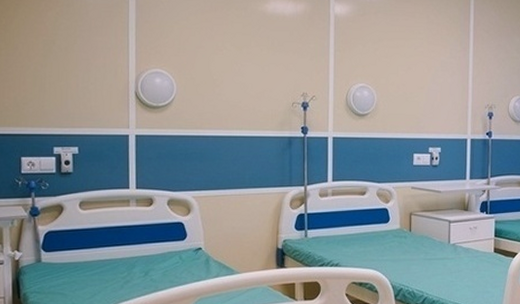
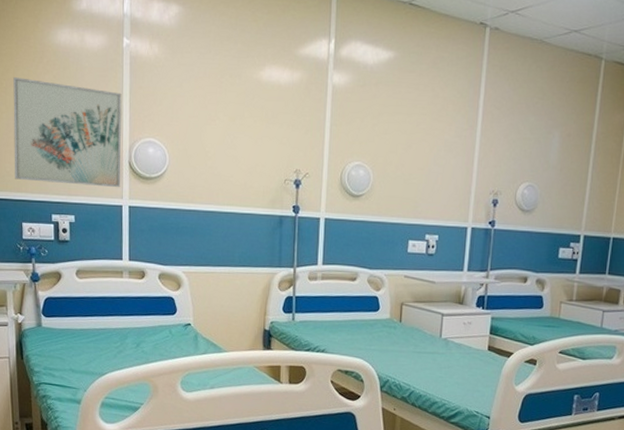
wall art: none [13,15,128,118] -> present [13,77,122,188]

